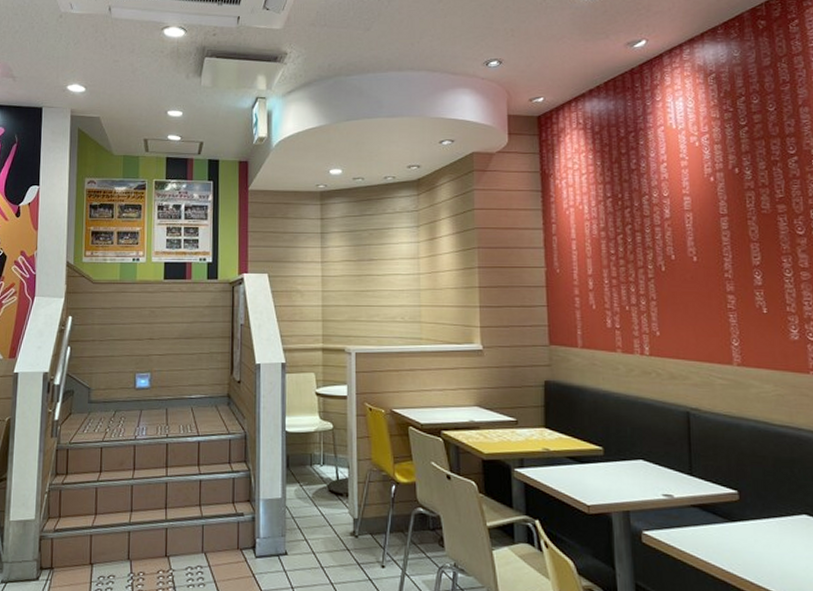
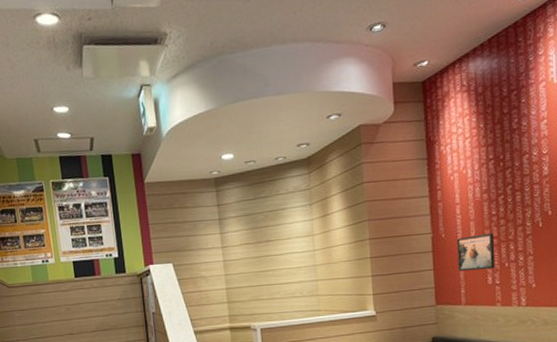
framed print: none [572,273,615,312] -> present [456,233,495,272]

